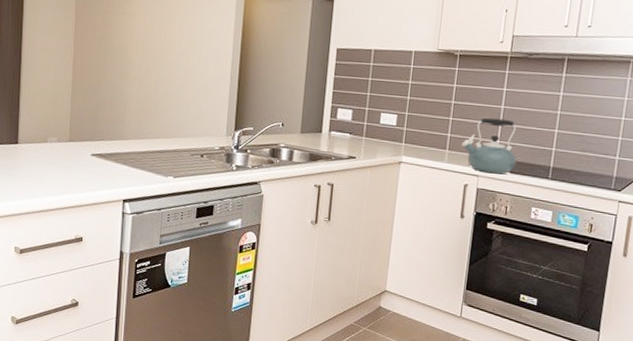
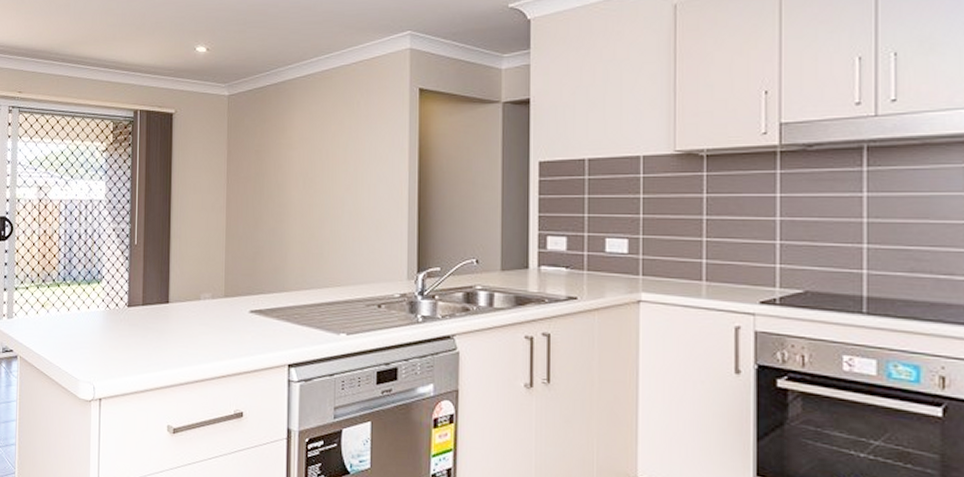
kettle: present [461,117,517,175] -> none [724,234,810,311]

